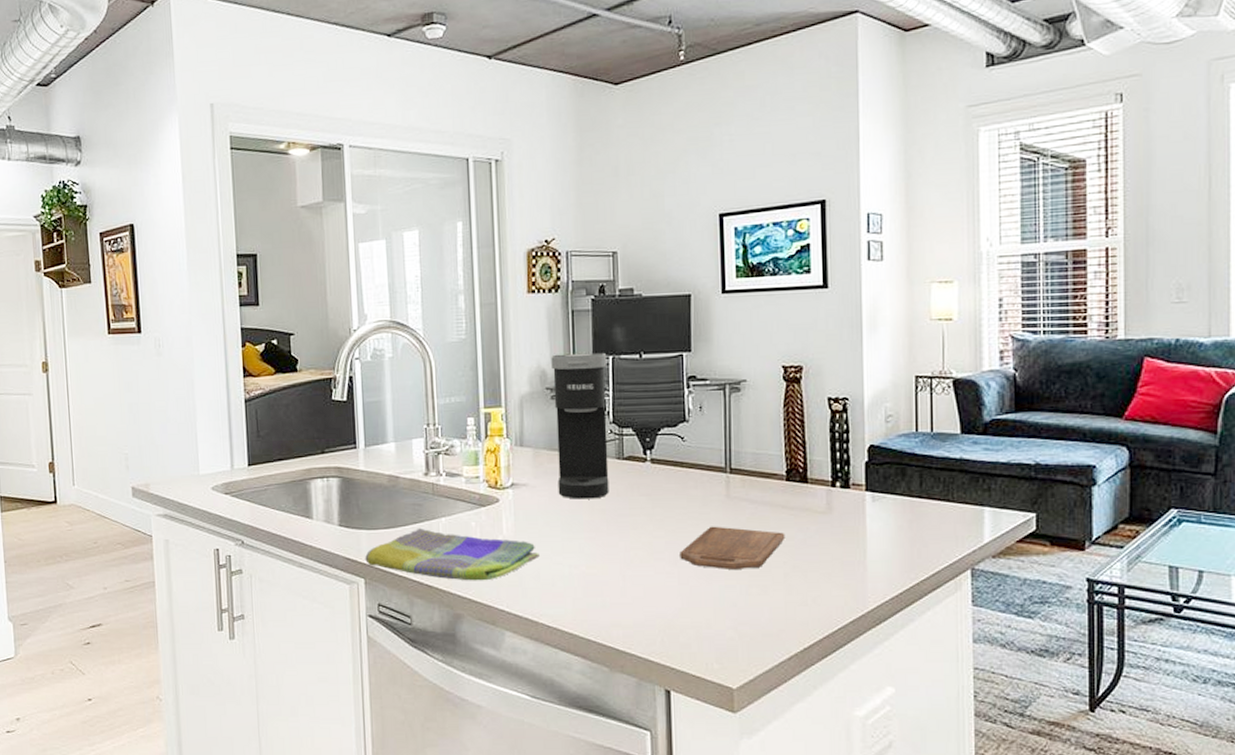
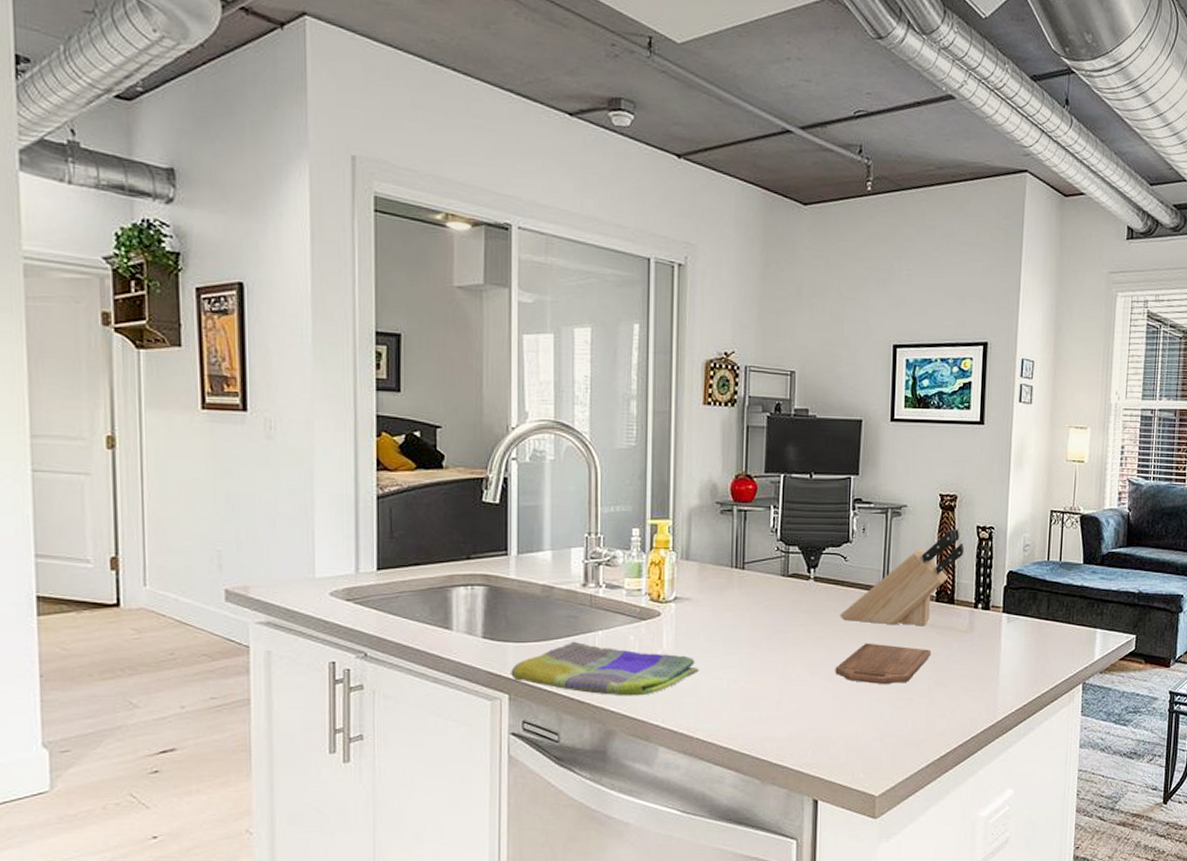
coffee maker: present [551,352,609,499] -> none [722,469,779,615]
knife block: none [681,402,816,508] -> present [840,529,965,626]

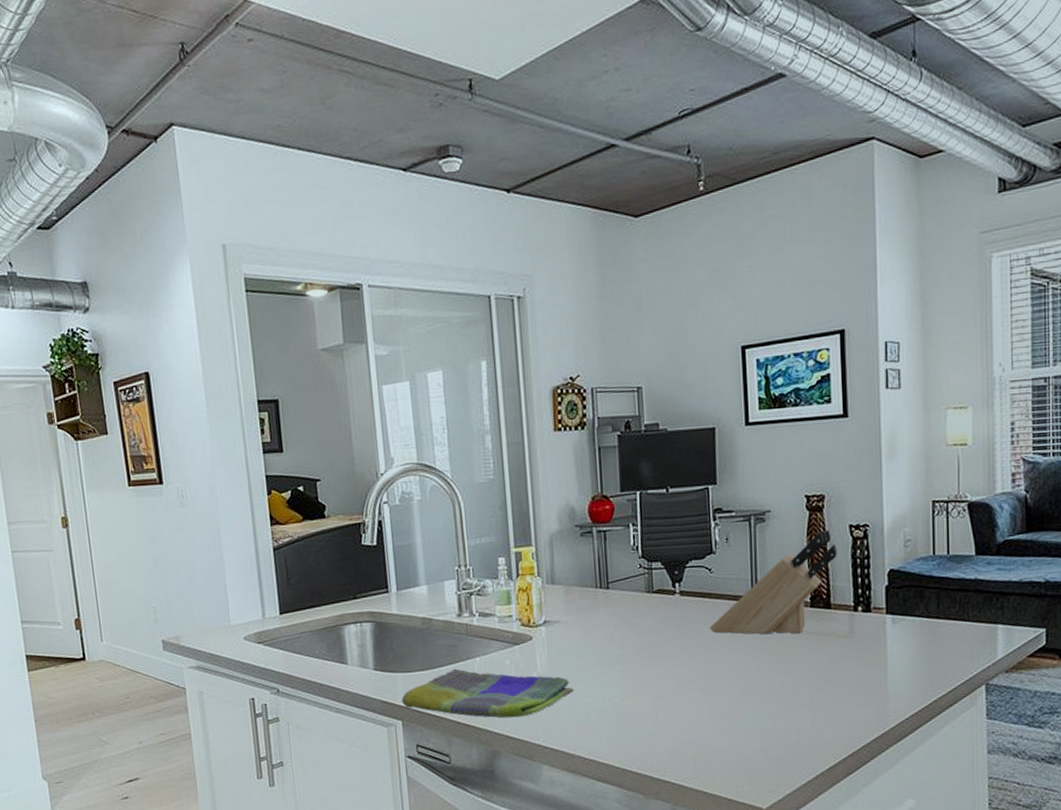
cutting board: present [835,643,932,684] -> none [710,654,811,696]

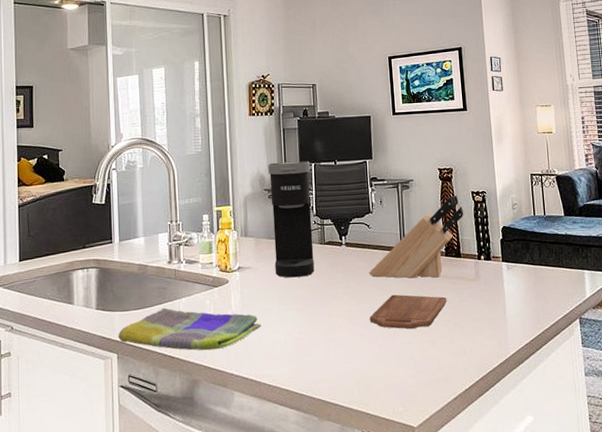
coffee maker: none [579,488,640,634] -> present [268,160,315,278]
cutting board: none [710,654,811,696] -> present [370,294,447,329]

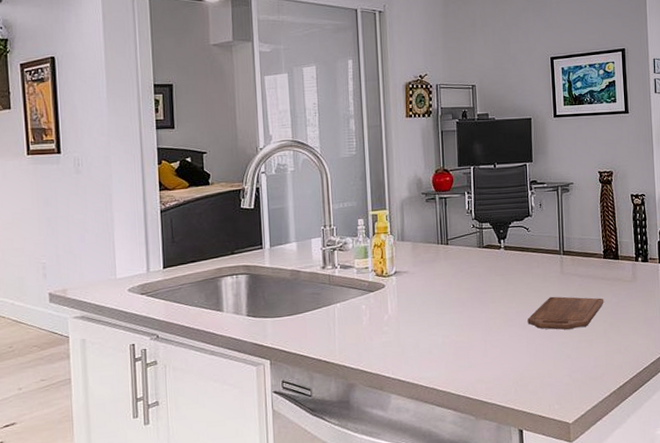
dish towel: present [118,307,261,351] -> none [270,313,418,355]
coffee maker: present [268,160,315,278] -> none [425,163,473,282]
knife block: present [369,195,464,278] -> none [527,198,623,281]

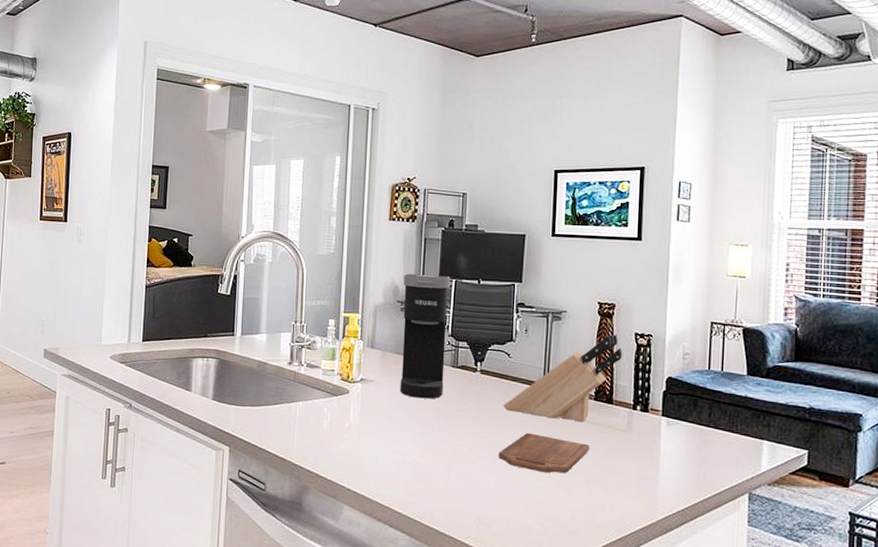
coffee maker: none [425,163,473,282] -> present [400,273,451,399]
knife block: none [527,198,623,281] -> present [503,334,623,422]

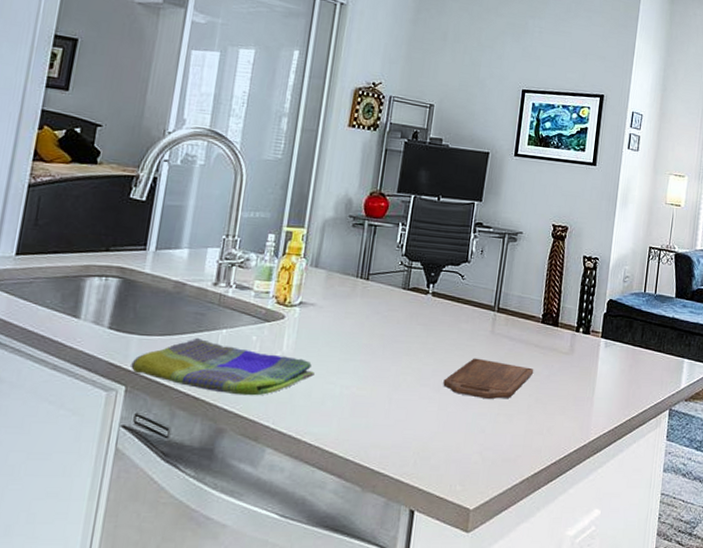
dish towel: none [232,408,379,460] -> present [131,337,315,396]
coffee maker: present [400,273,451,399] -> none [343,186,410,324]
knife block: present [503,334,623,422] -> none [452,257,571,346]

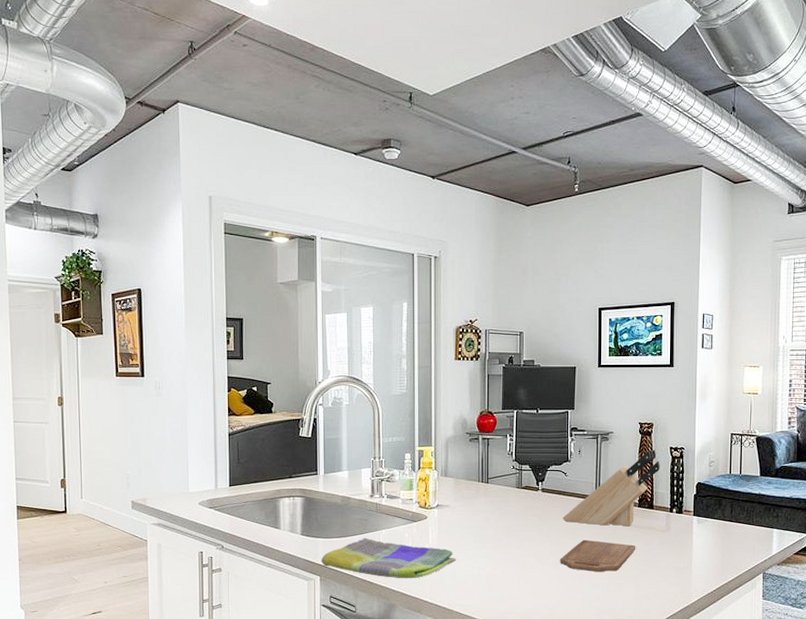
knife block: none [452,257,571,346] -> present [562,449,661,527]

